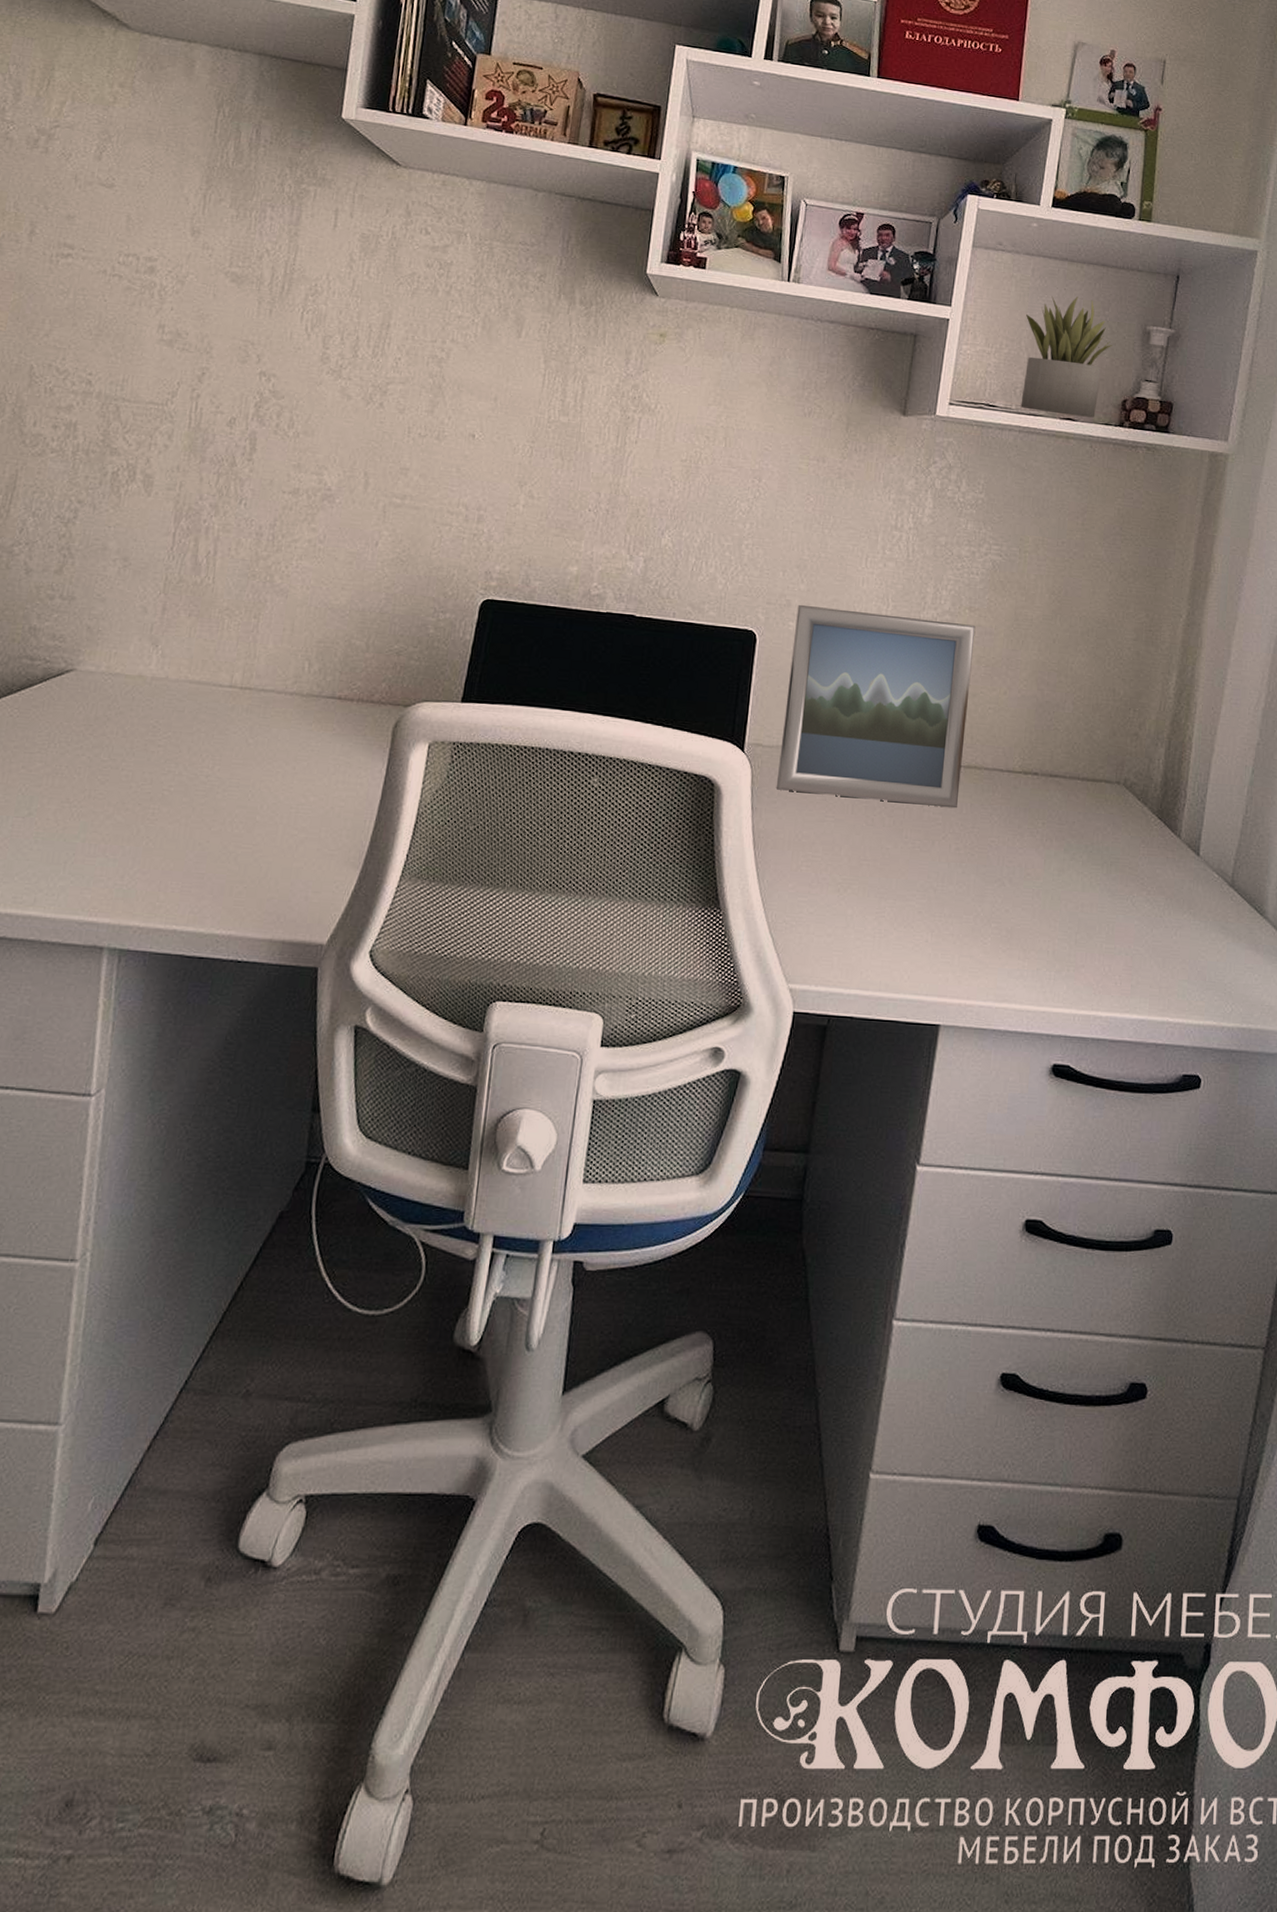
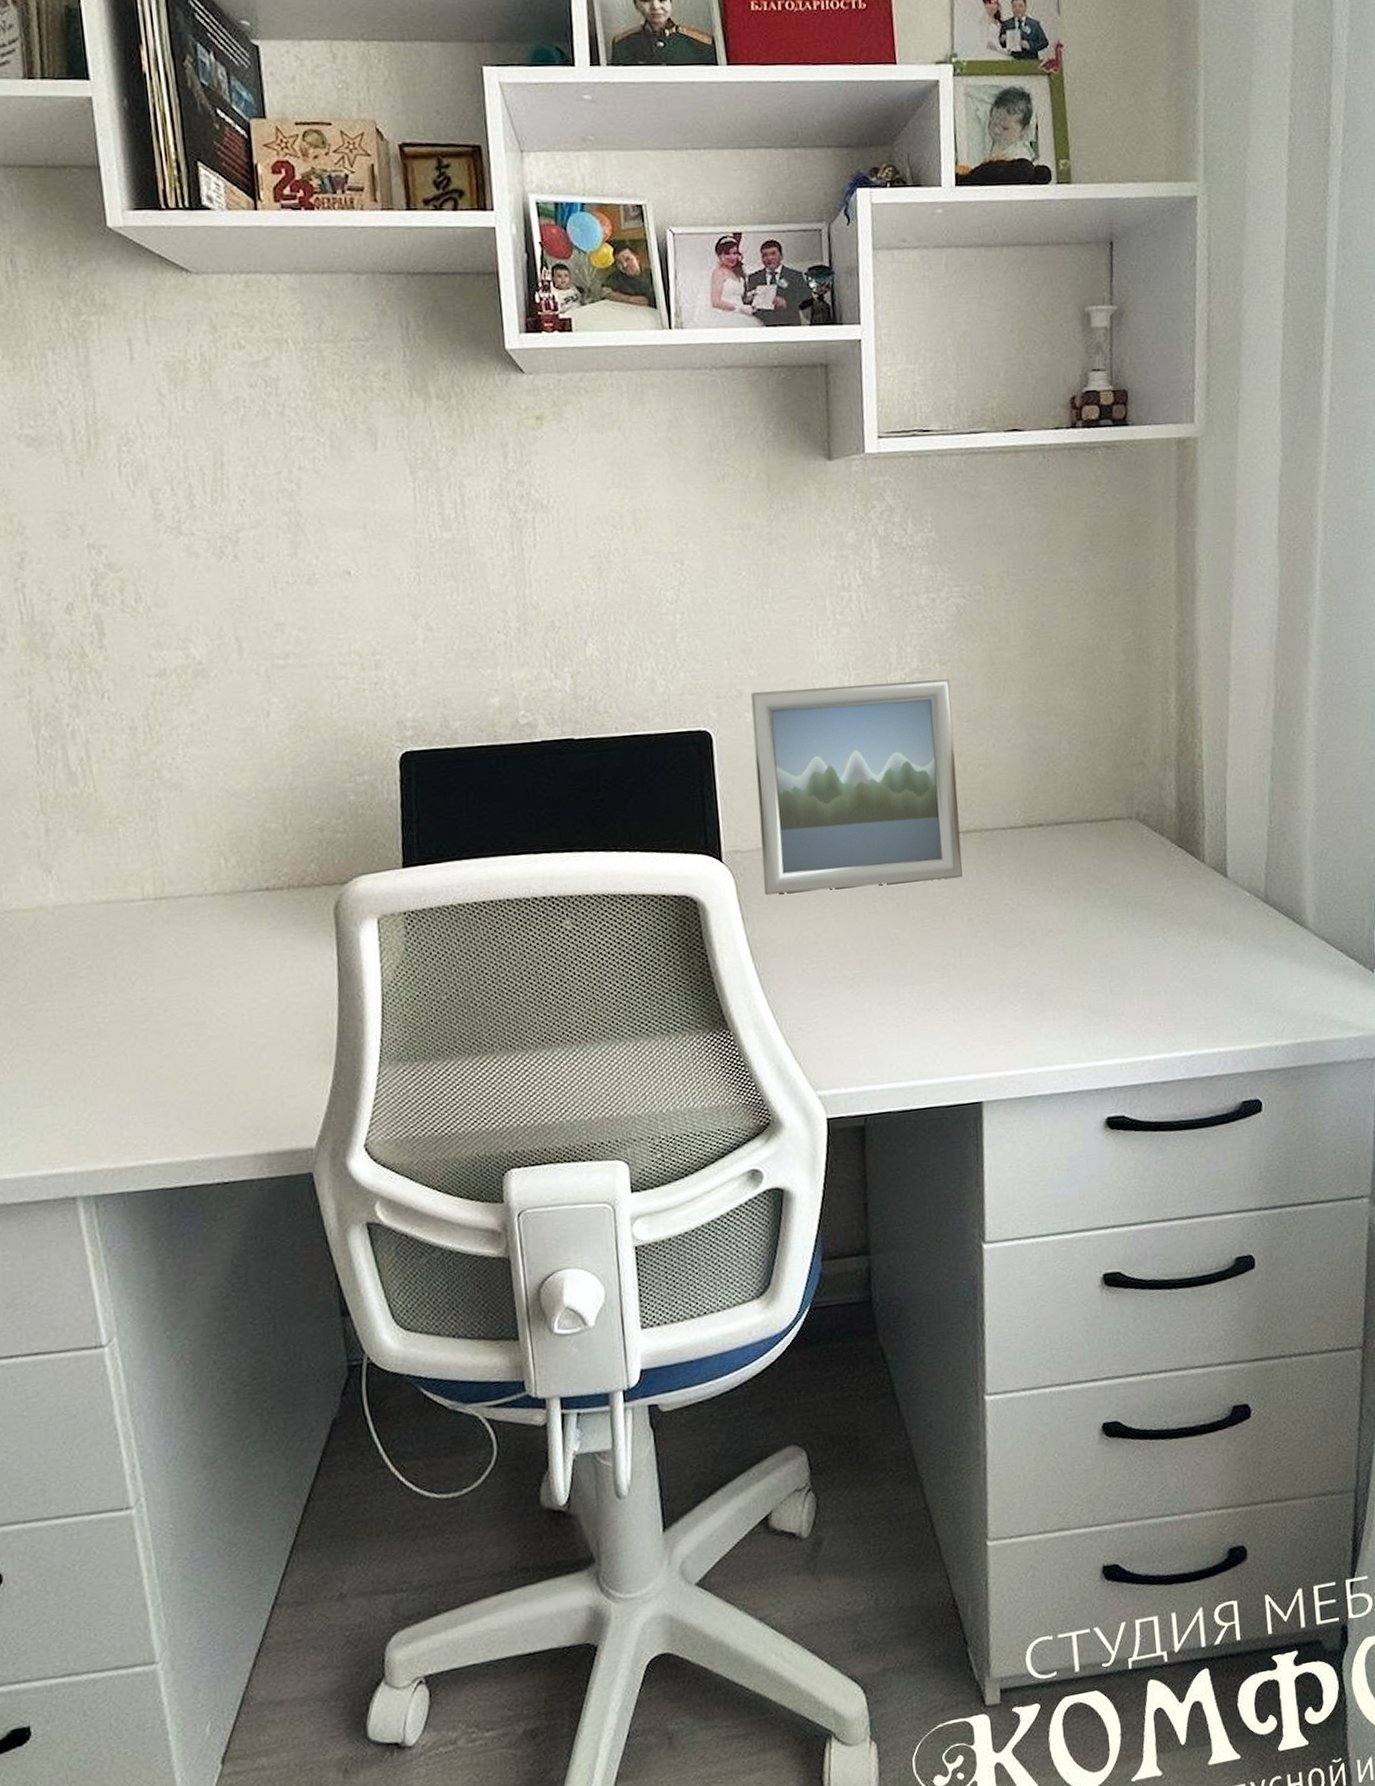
succulent plant: present [1020,296,1113,418] -> none [947,287,1050,428]

